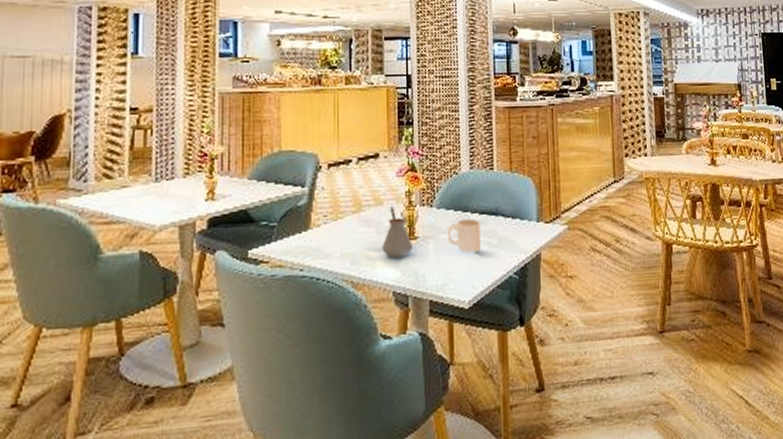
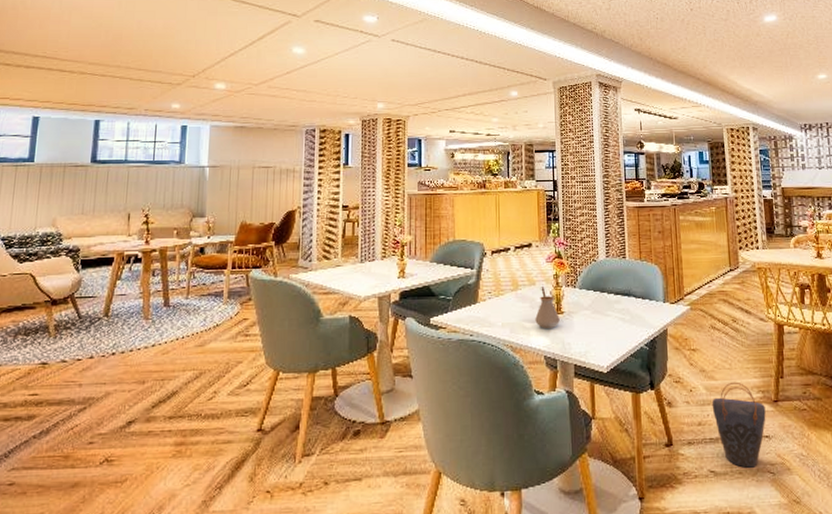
cup: present [447,218,481,254] -> none [588,298,616,328]
shopping bag: none [590,312,650,411] -> present [712,381,766,468]

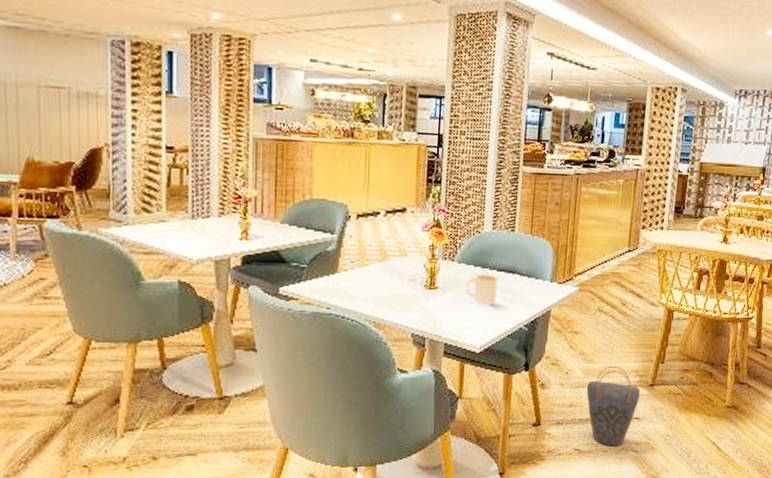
coffee pot: present [535,287,560,330] -> none [404,258,433,305]
cup: none [588,298,616,328] -> present [465,274,498,306]

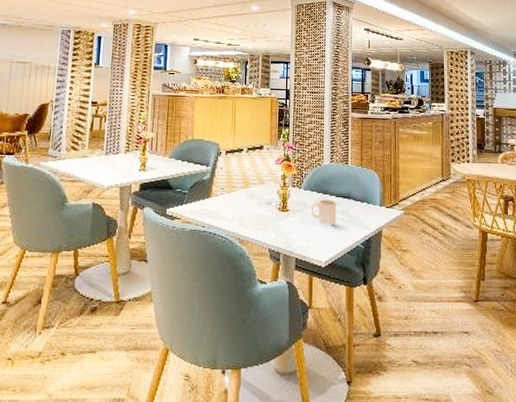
shopping bag: present [586,365,640,447] -> none [418,281,466,360]

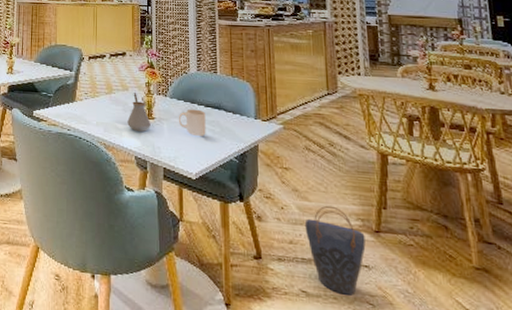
coffee pot: none [262,186,285,225] -> present [127,93,151,133]
shopping bag: none [418,281,466,360] -> present [304,205,366,296]

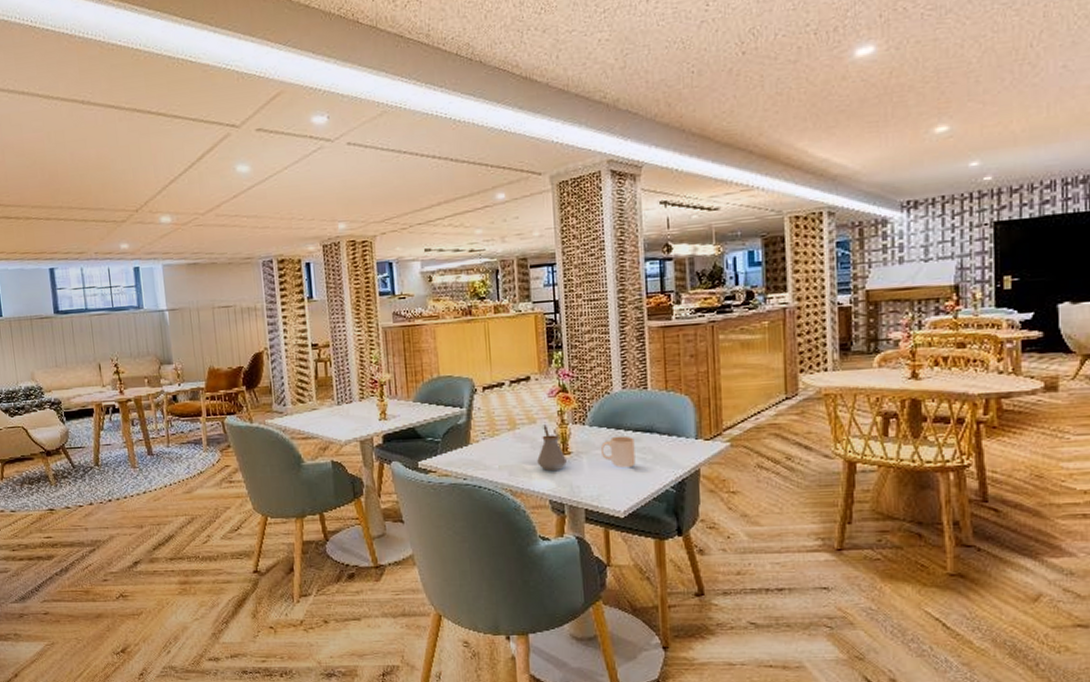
shopping bag: present [304,205,366,296] -> none [754,527,825,621]

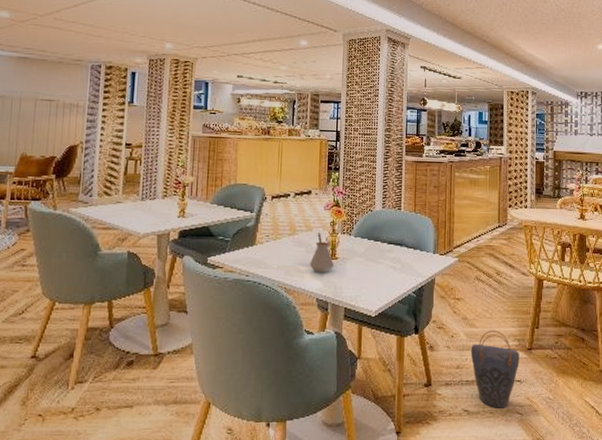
cup: present [600,436,636,469] -> none [361,247,388,275]
shopping bag: none [754,527,825,621] -> present [470,330,520,408]

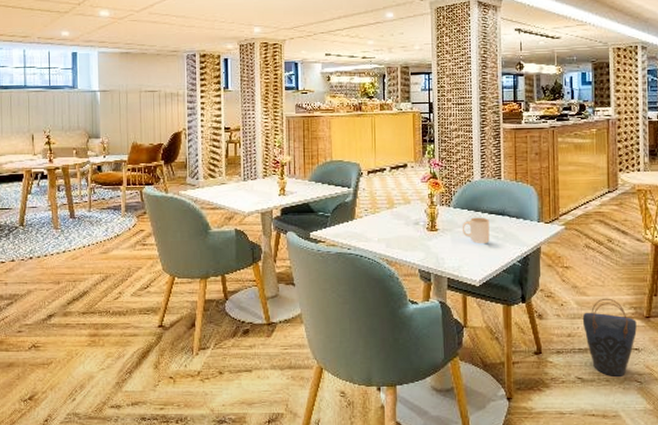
coffee pot: present [310,233,334,274] -> none [410,205,434,245]
cup: none [361,247,388,275] -> present [462,217,490,245]

